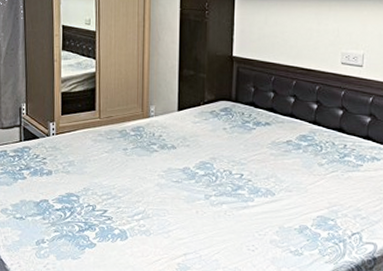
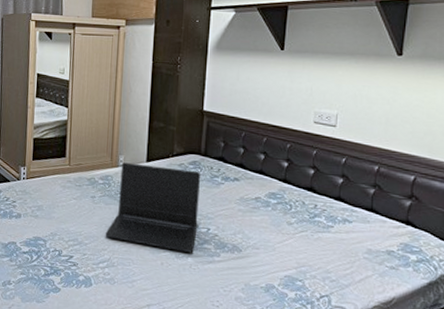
laptop: none [139,112,232,199] -> present [105,162,200,253]

